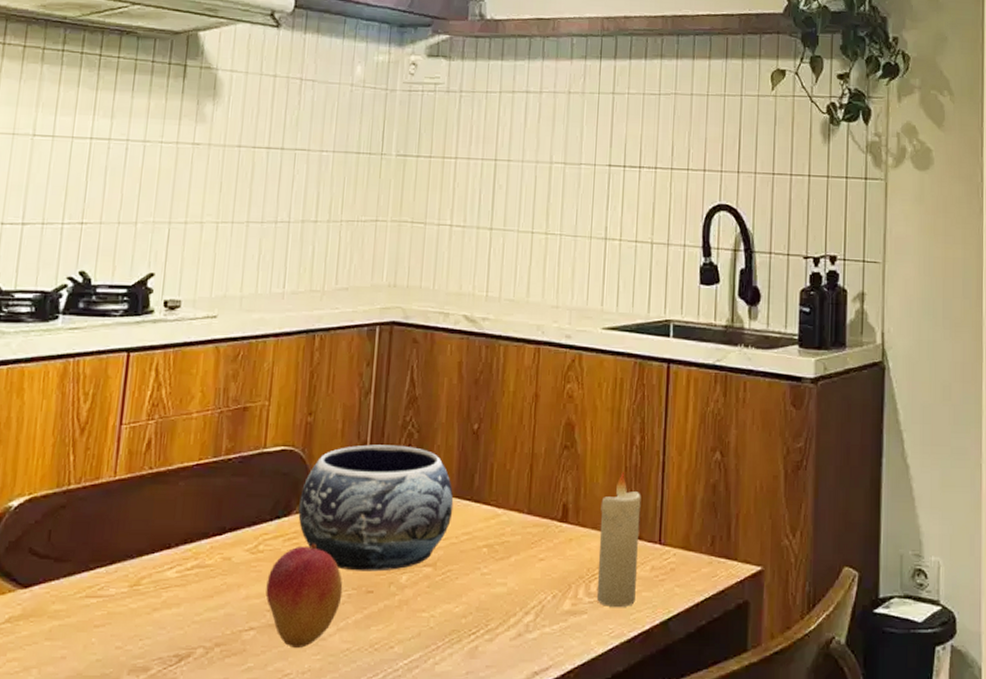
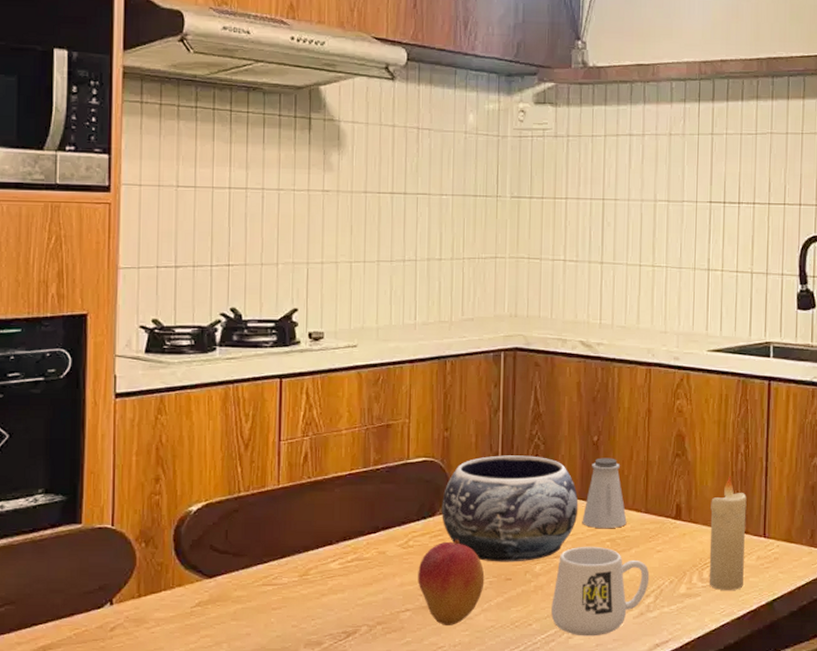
mug: none [416,552,530,662] -> present [551,546,650,637]
saltshaker: none [456,449,507,533] -> present [582,457,627,529]

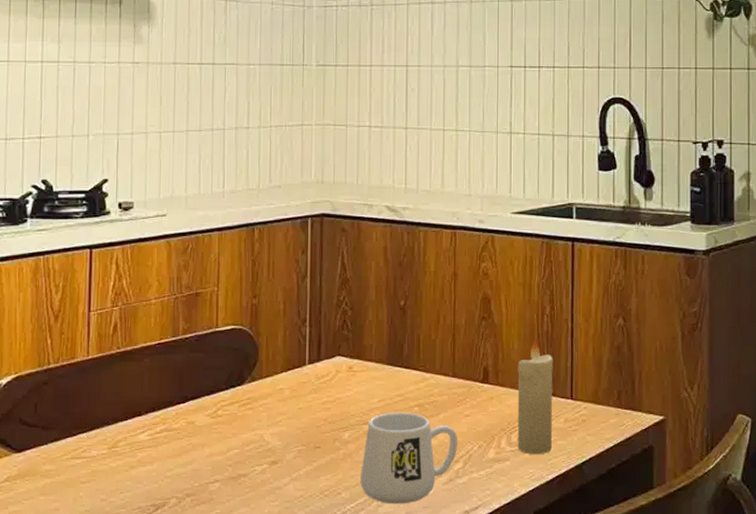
fruit: present [418,539,485,625] -> none [227,407,294,496]
decorative bowl: present [442,455,579,562] -> none [250,321,386,430]
saltshaker: present [582,457,627,529] -> none [390,322,435,394]

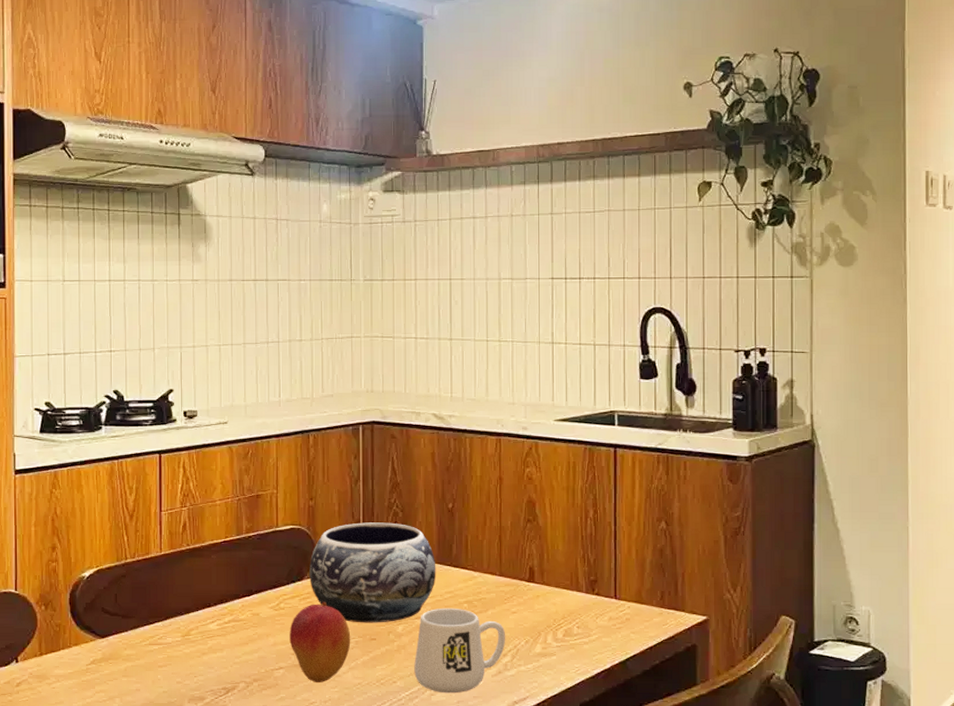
fruit: none [227,407,294,496] -> present [289,601,351,682]
decorative bowl: none [250,321,386,430] -> present [309,522,436,623]
candle: present [517,338,553,454] -> none [562,540,597,650]

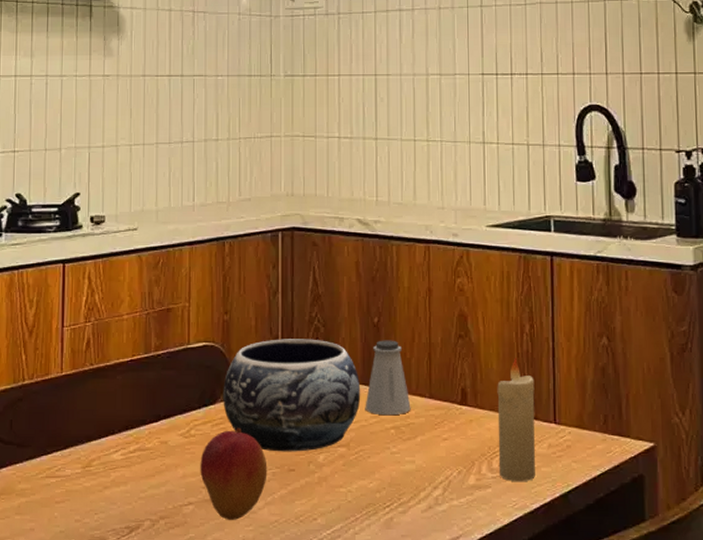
mug: present [414,607,506,694] -> none [336,434,437,532]
saltshaker: none [440,524,483,591] -> present [365,340,411,416]
candle: none [562,540,597,650] -> present [497,358,535,481]

